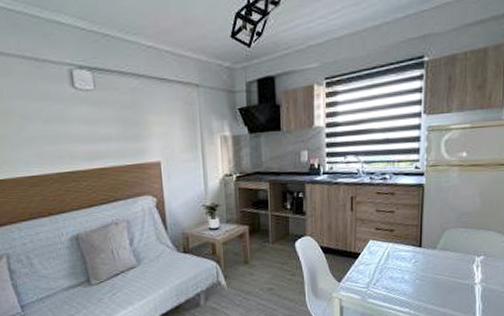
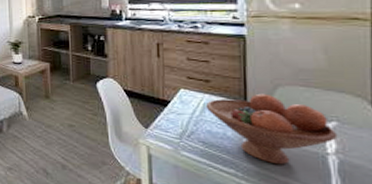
fruit bowl: none [389,237,483,299] -> present [205,93,338,165]

